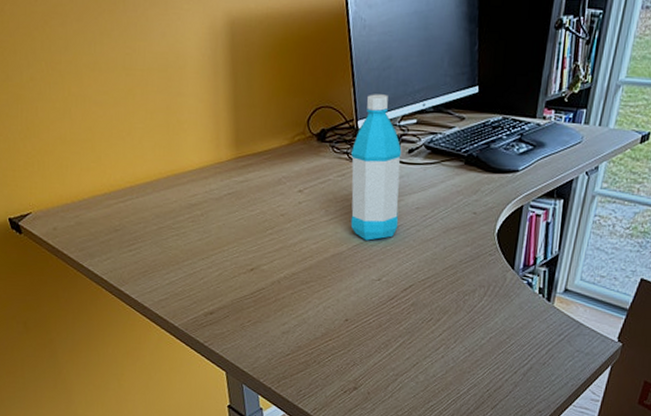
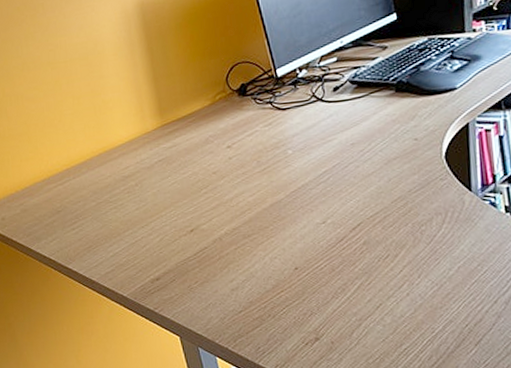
water bottle: present [350,94,402,241] -> none [274,39,335,185]

